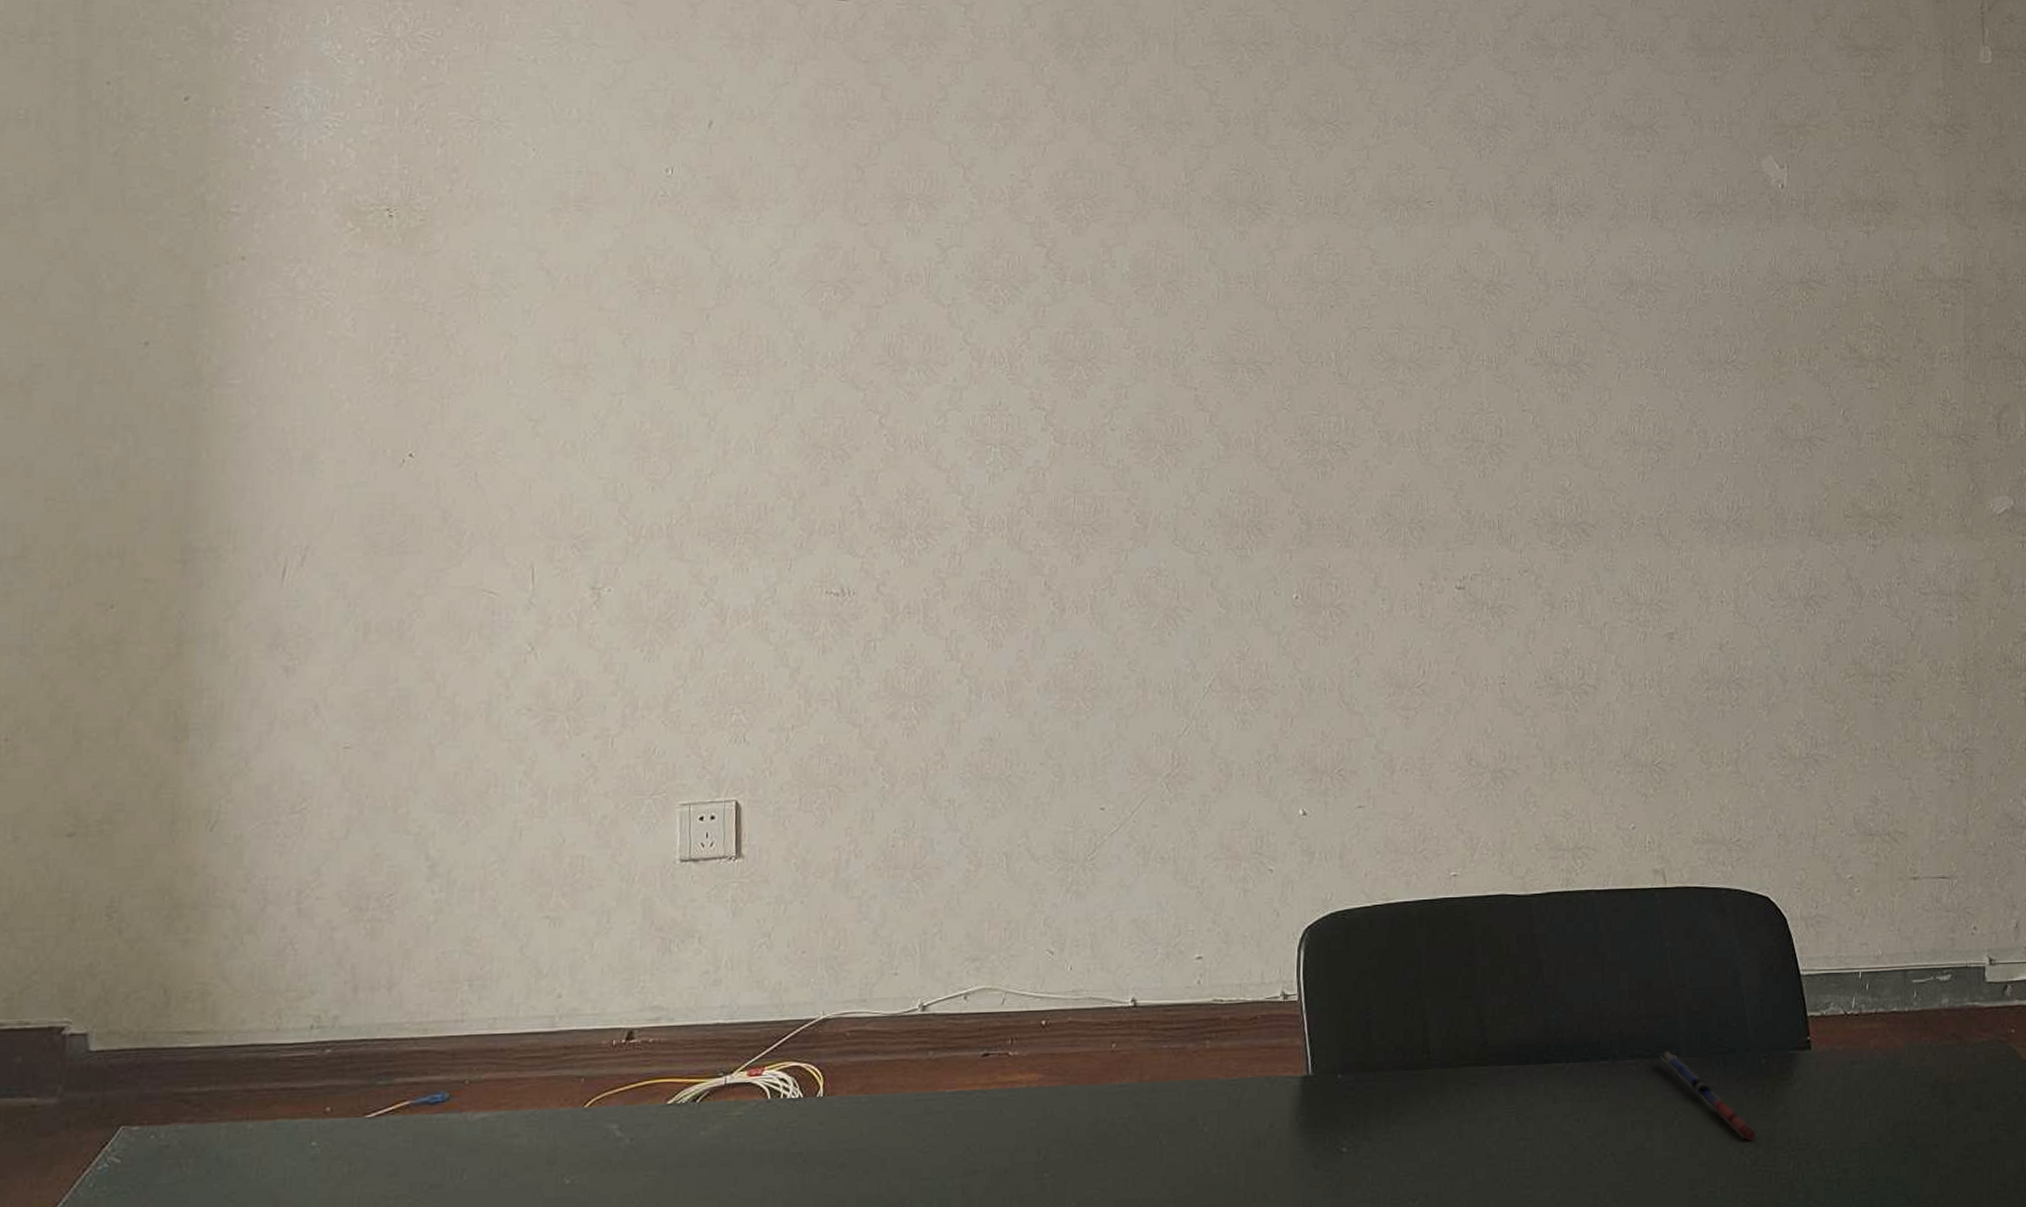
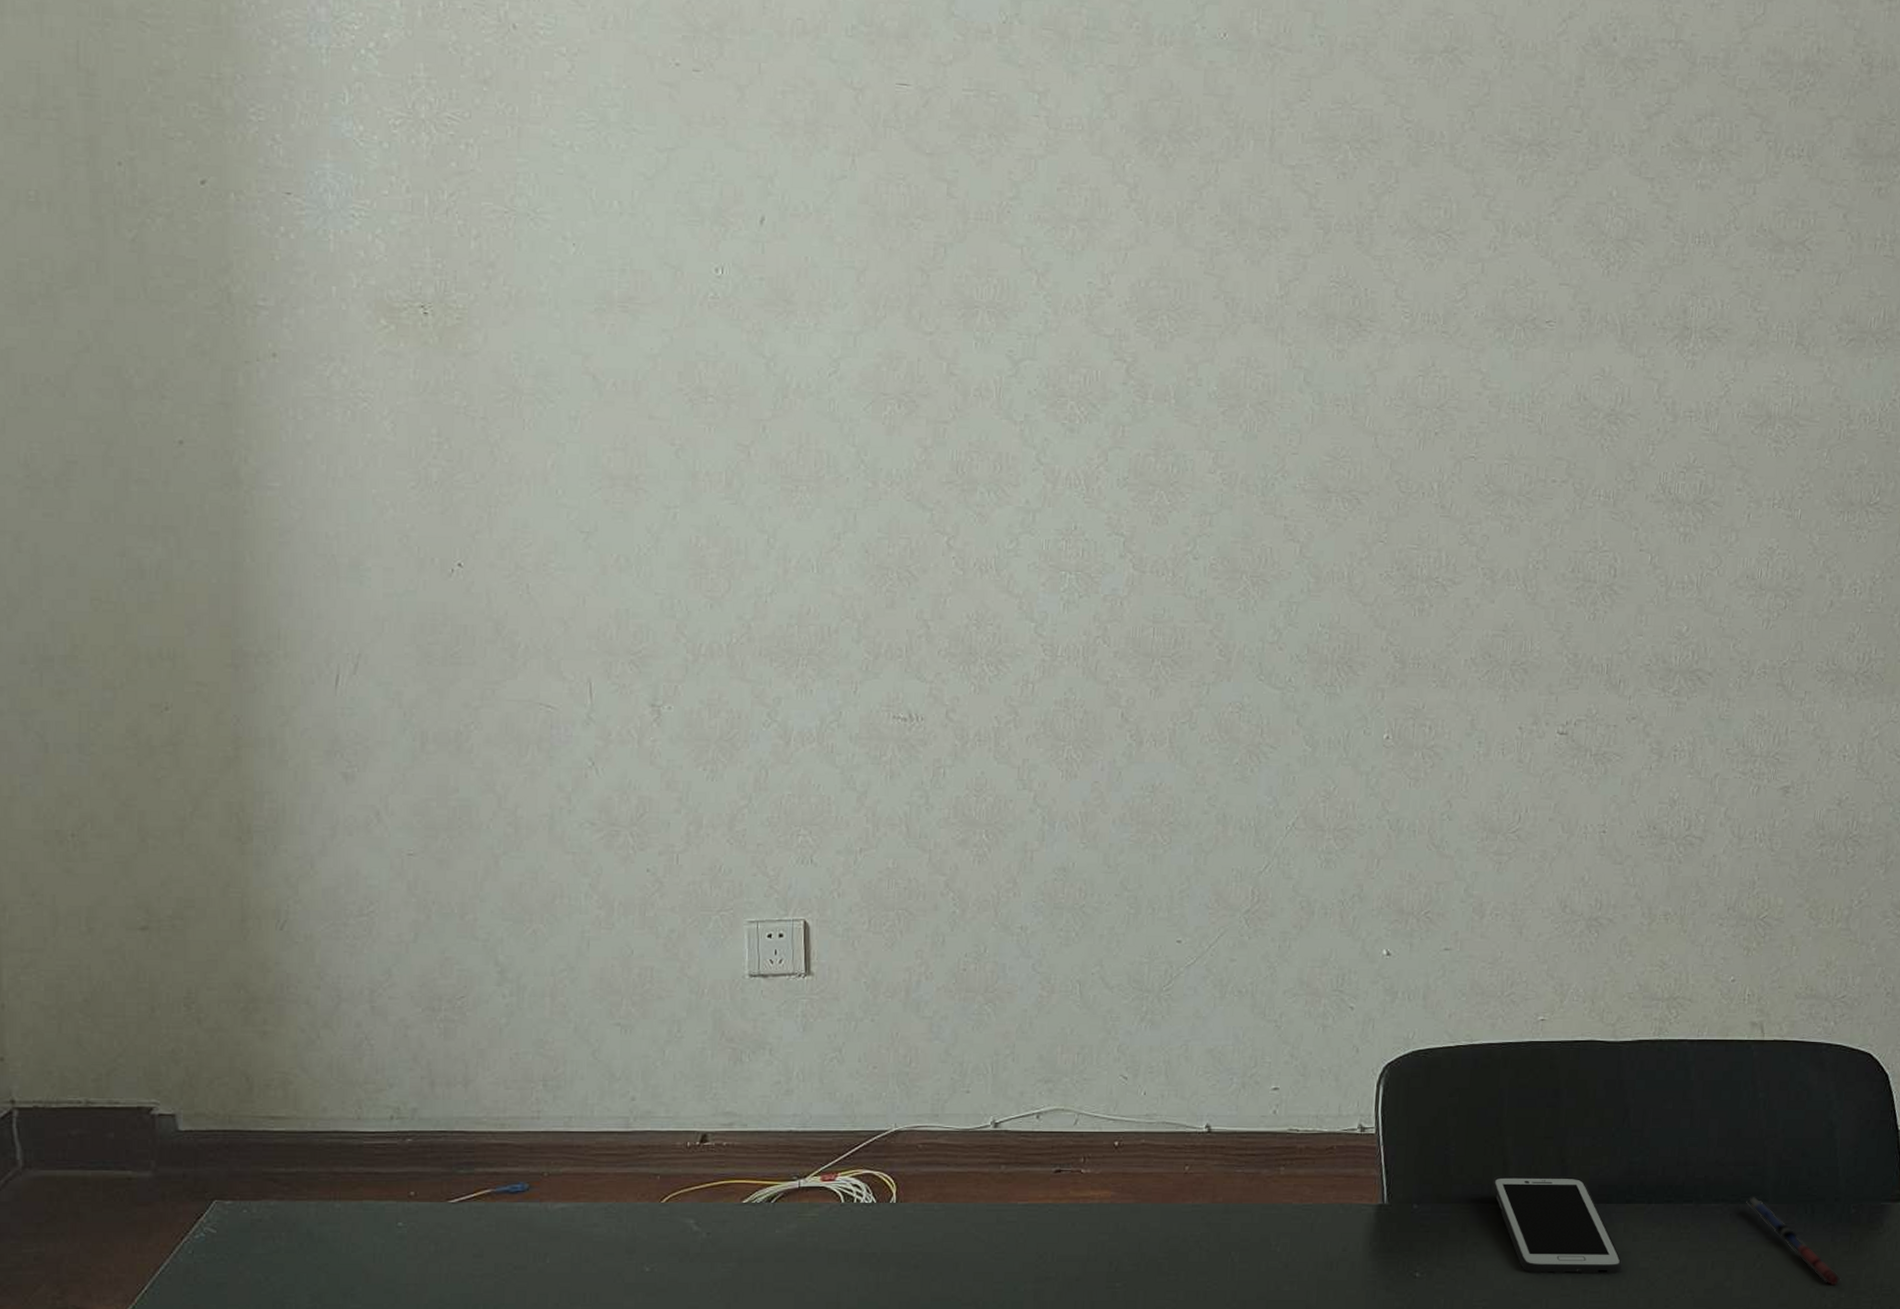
cell phone: none [1413,1037,1545,1143] -> present [1491,1175,1623,1274]

